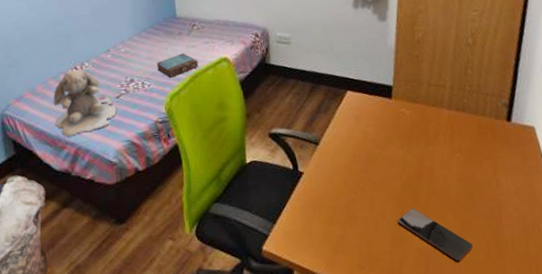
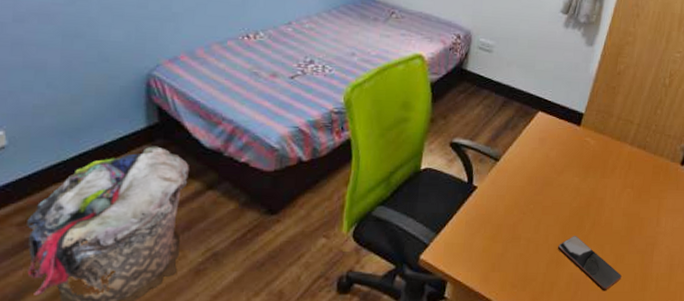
stuffed animal: present [53,69,117,138] -> none [212,37,288,113]
book: present [157,53,199,78] -> none [343,41,390,66]

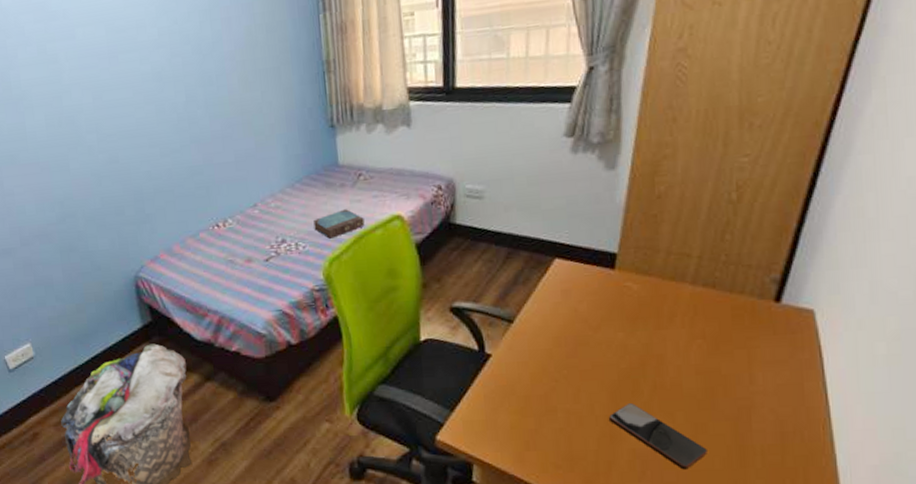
book: none [343,41,390,66] -> present [313,209,365,239]

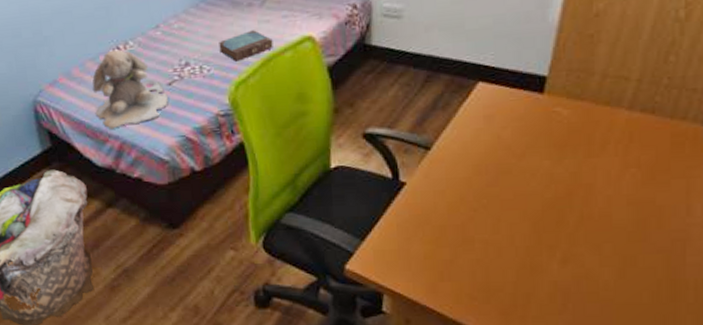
stuffed animal: none [192,227,266,304] -> present [92,49,168,130]
phone: present [609,403,707,470] -> none [531,234,635,303]

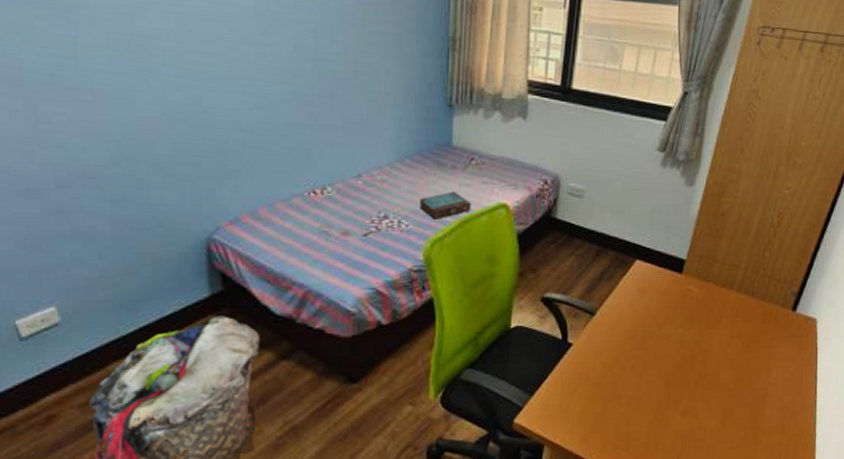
stuffed animal: present [92,49,168,130] -> none [280,193,362,276]

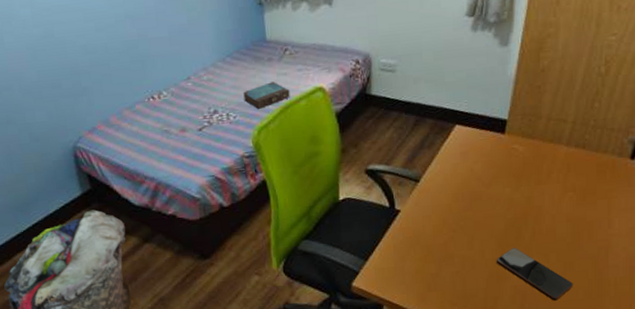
phone: none [662,391,731,448] -> present [497,248,573,301]

